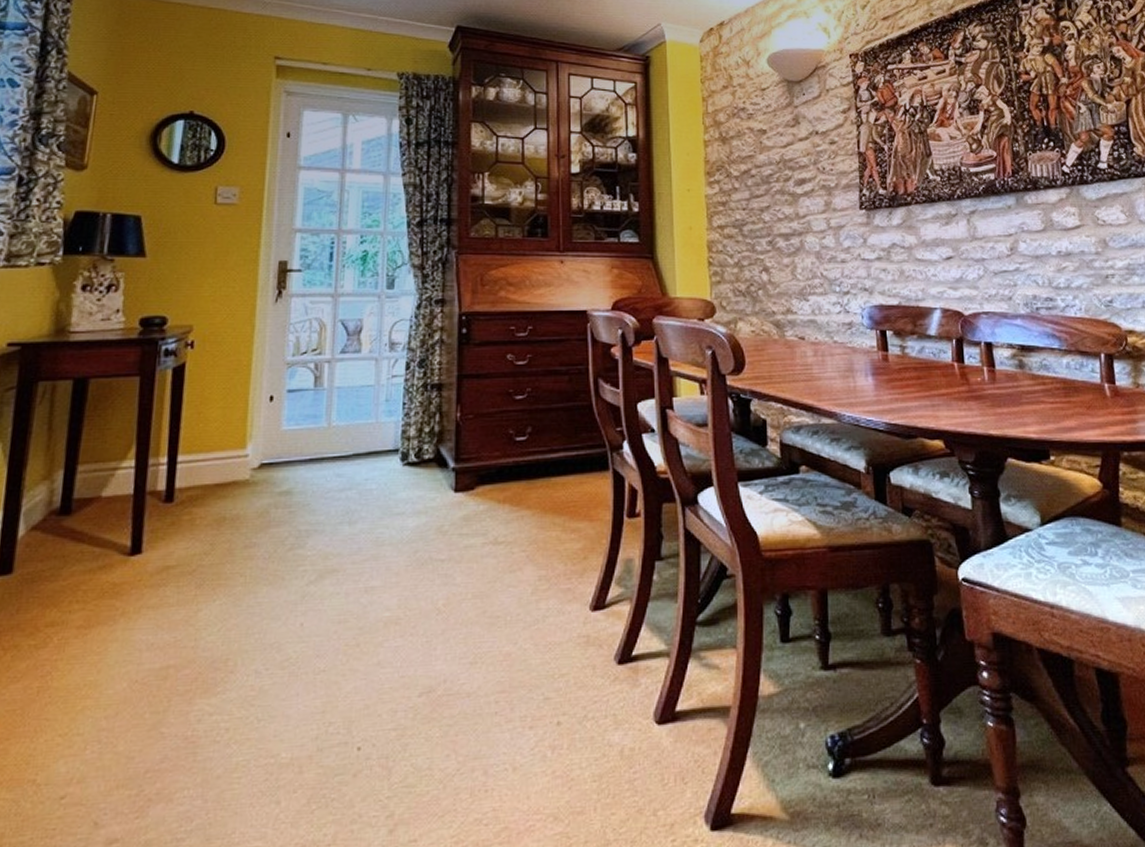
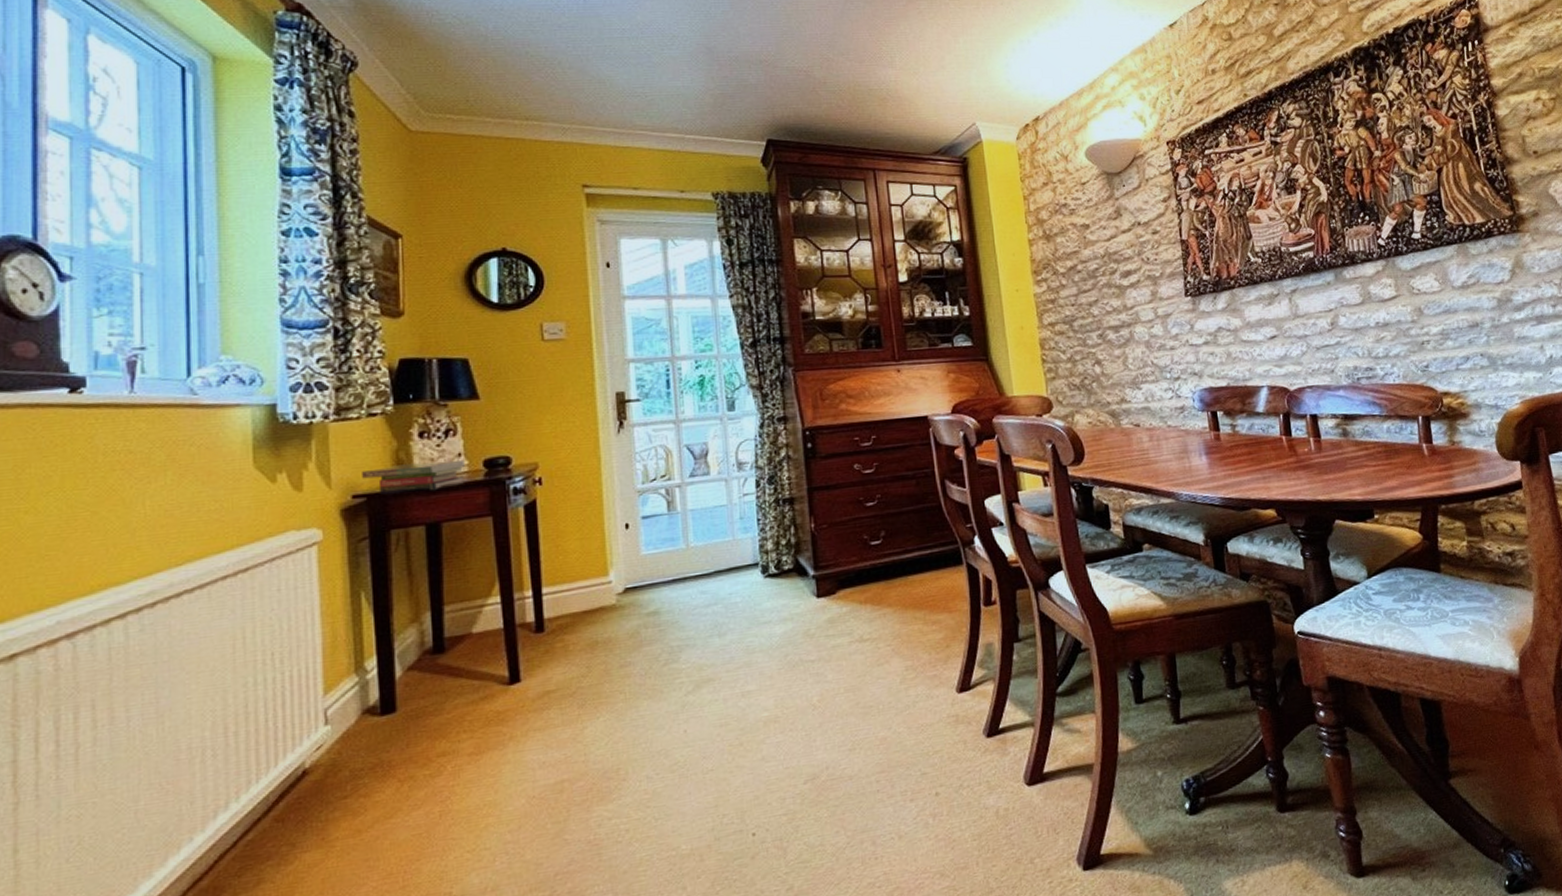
books: none [20,316,121,346] -> present [362,459,465,495]

